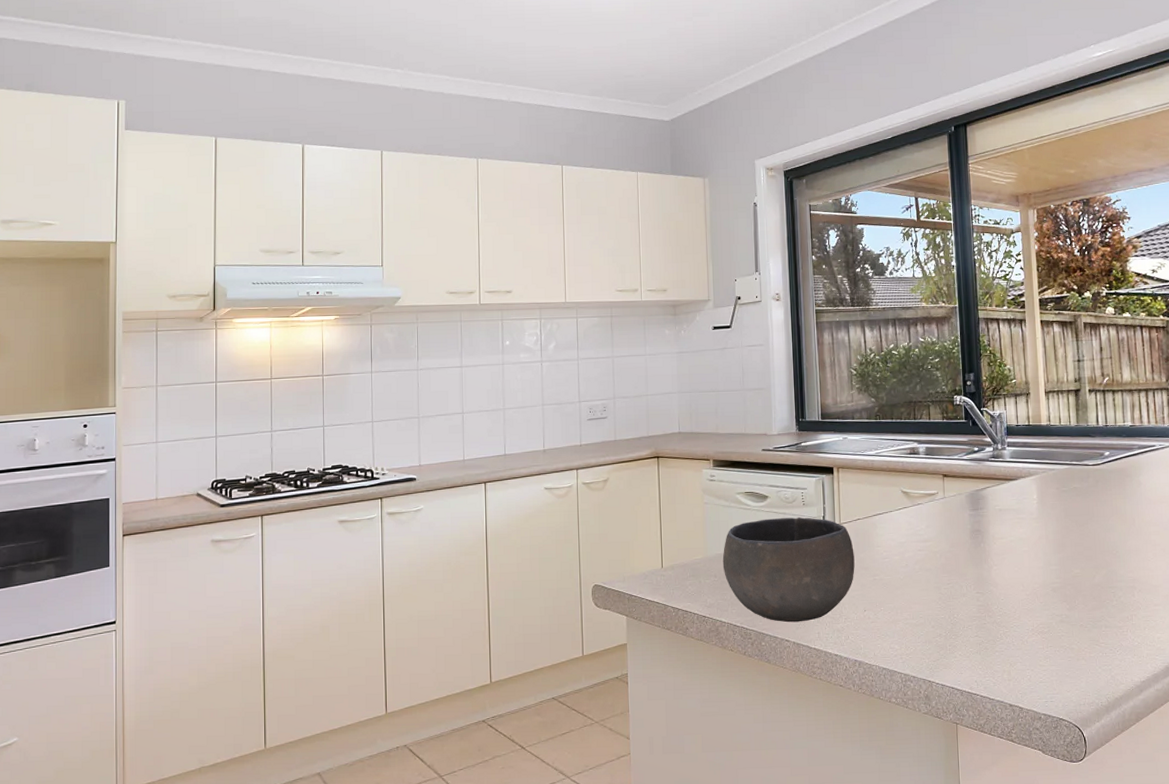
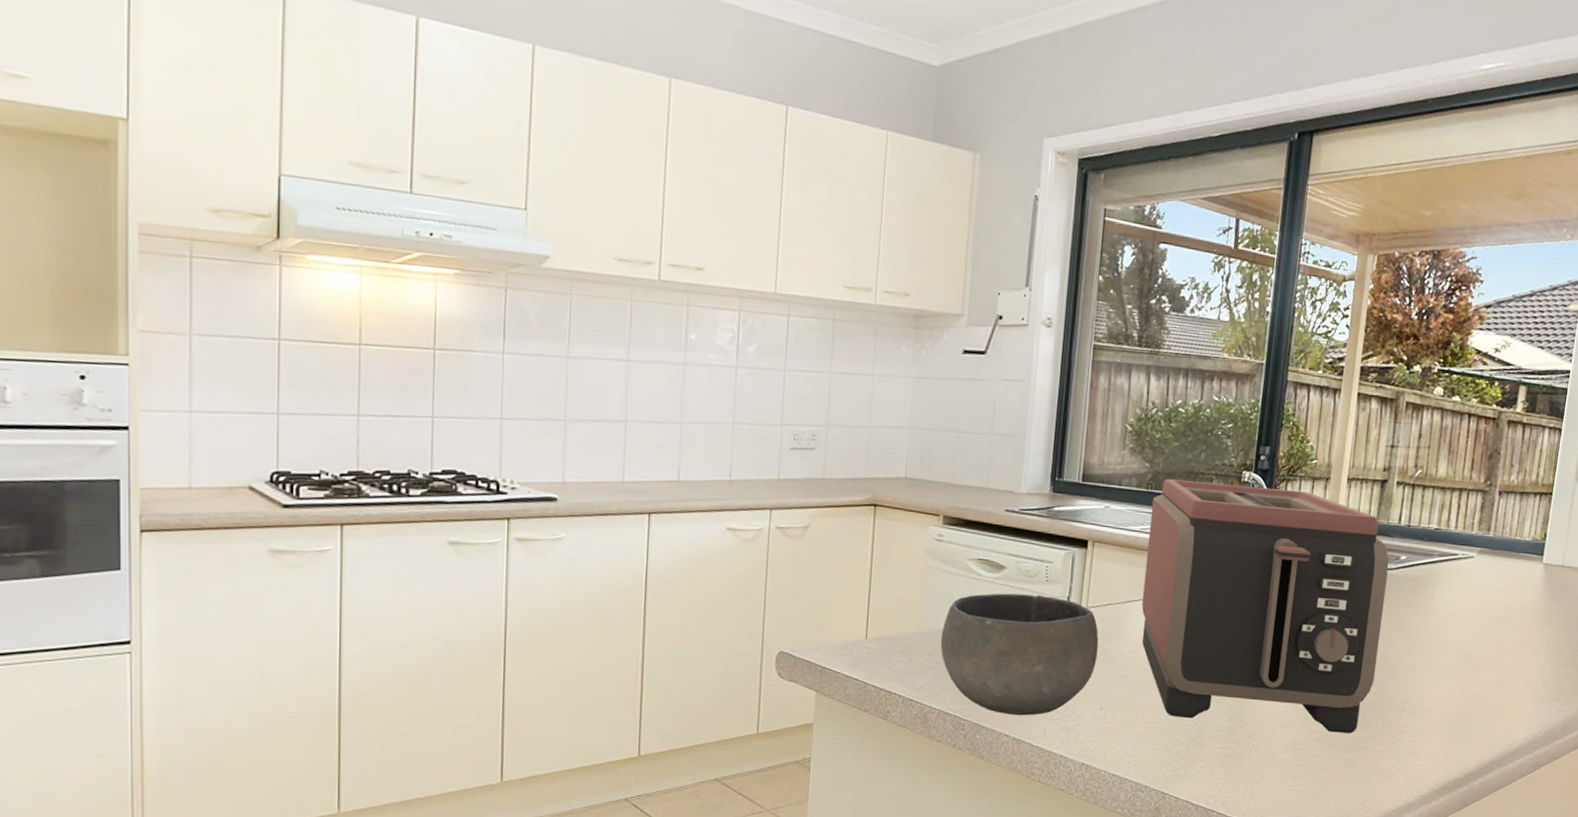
toaster: none [881,407,1102,614] -> present [1141,478,1389,733]

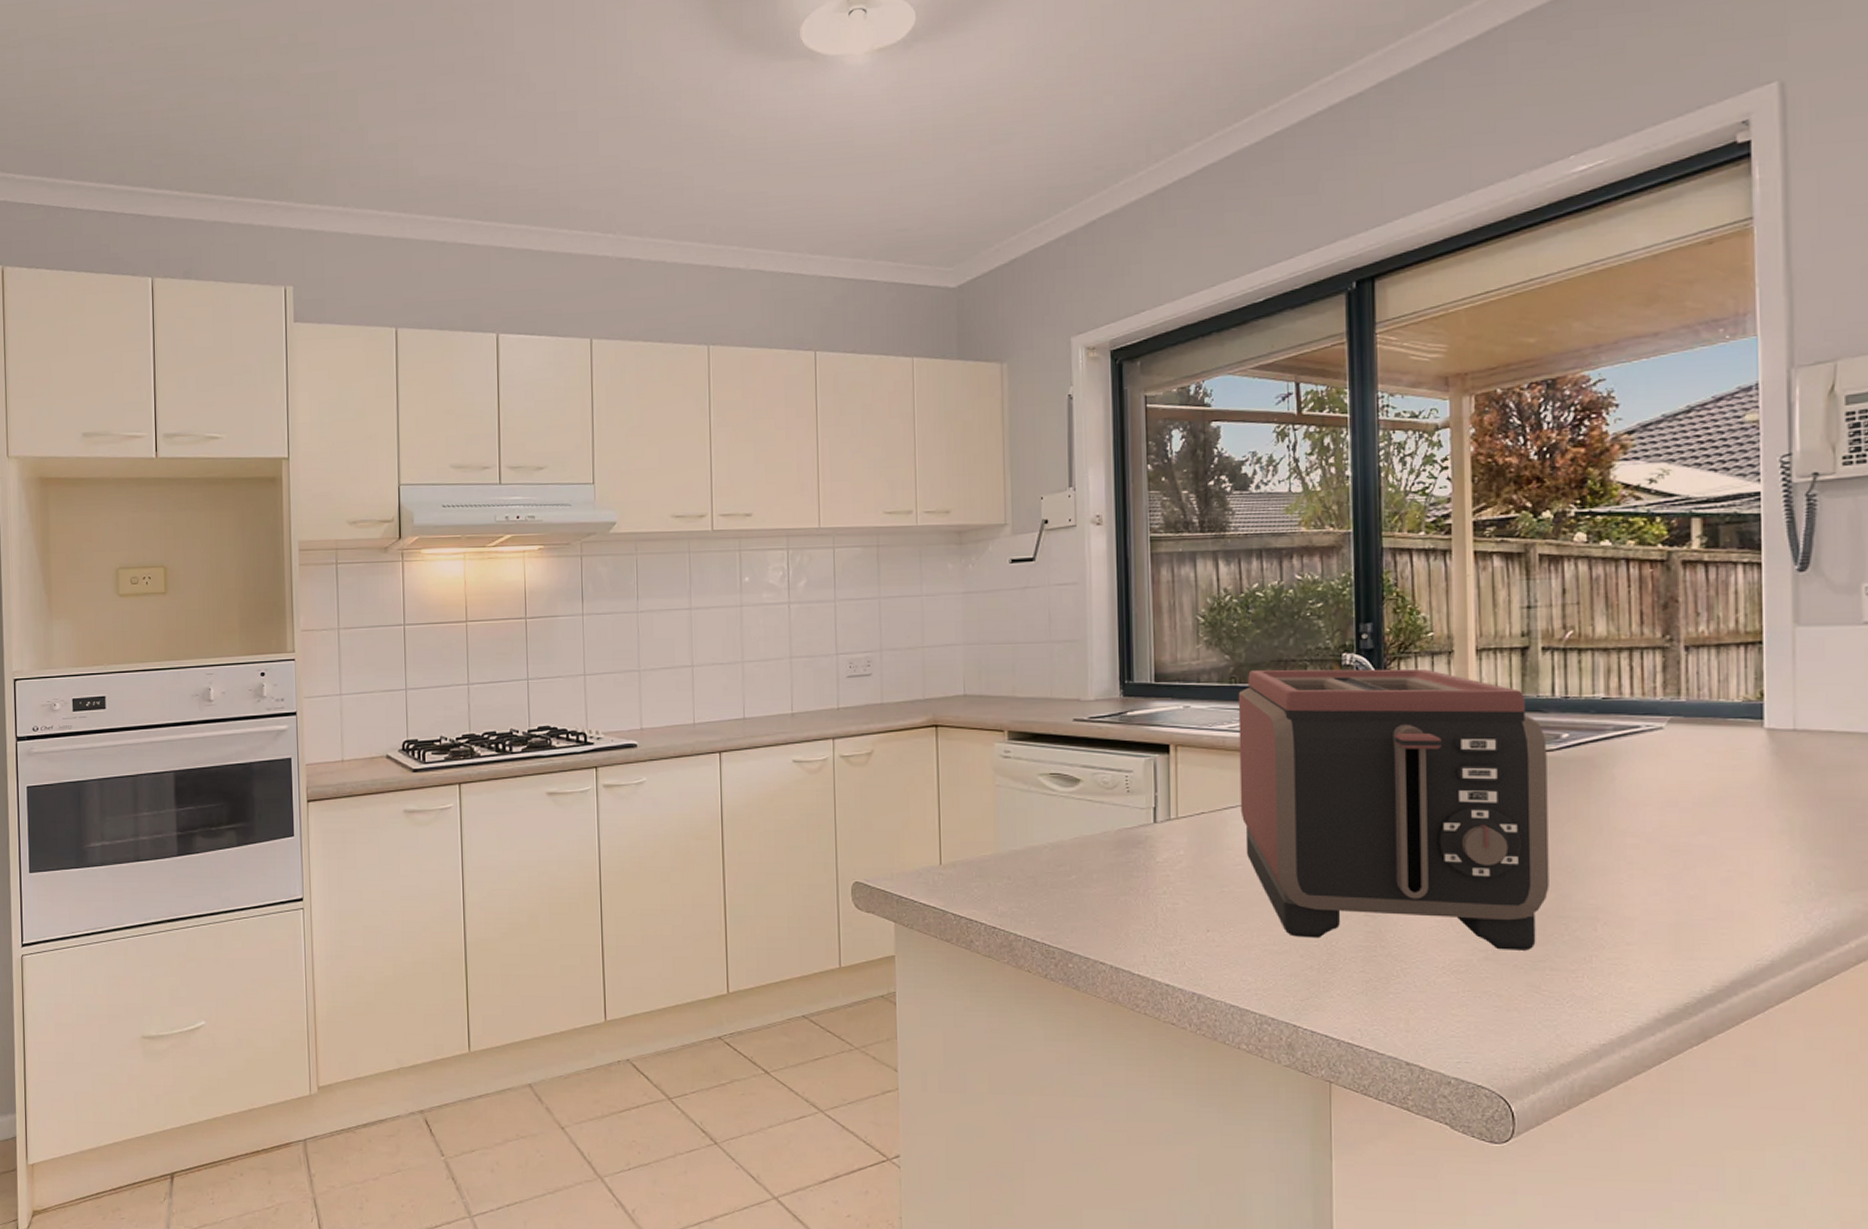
bowl: present [940,593,1099,716] -> none [1018,808,1196,941]

